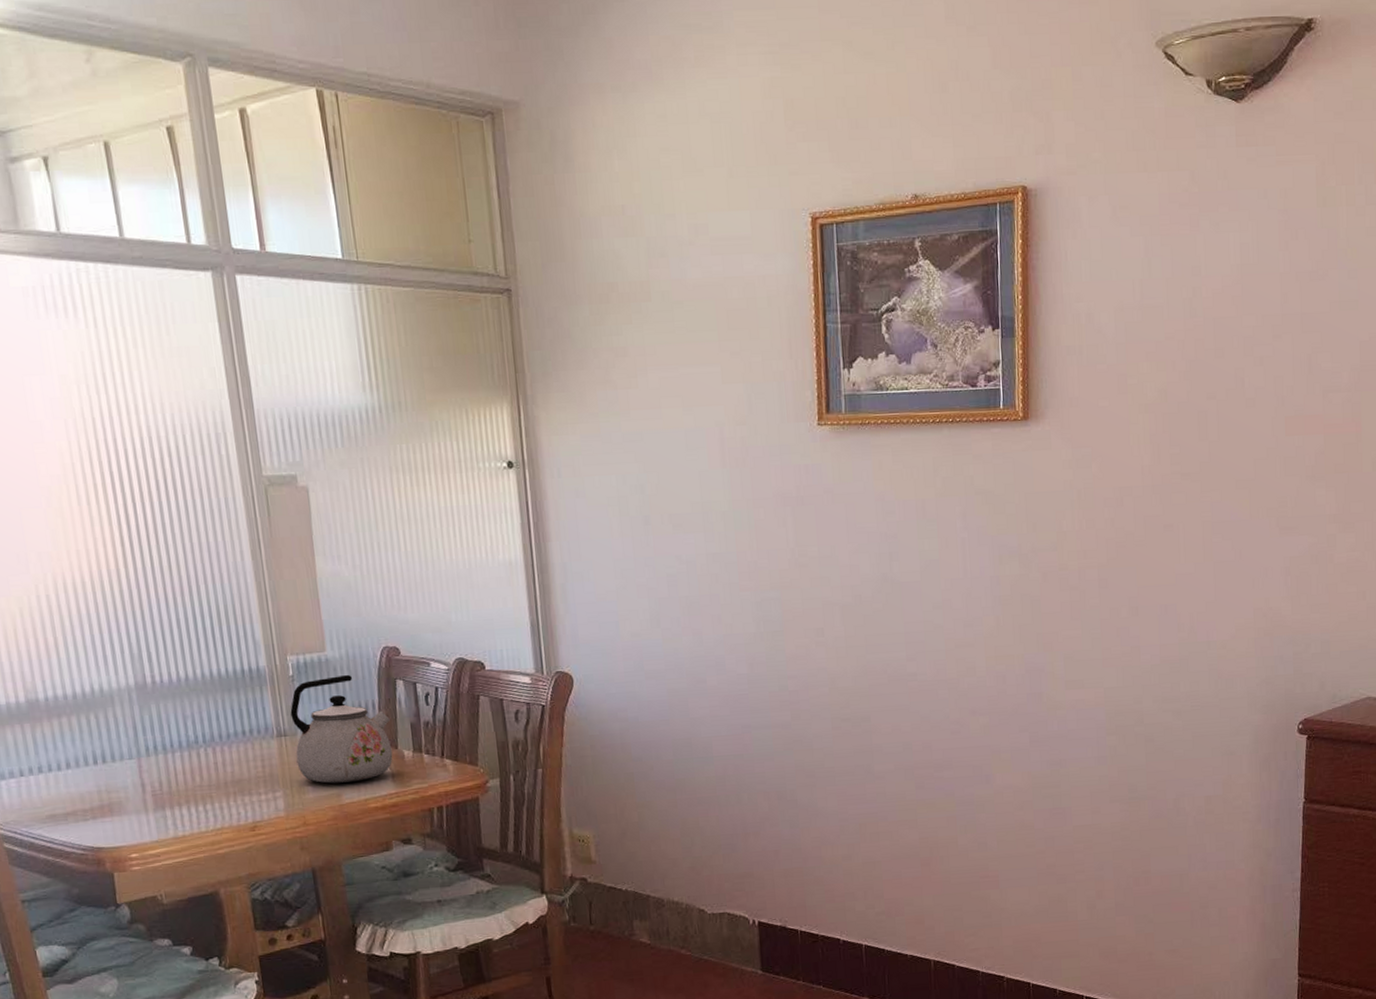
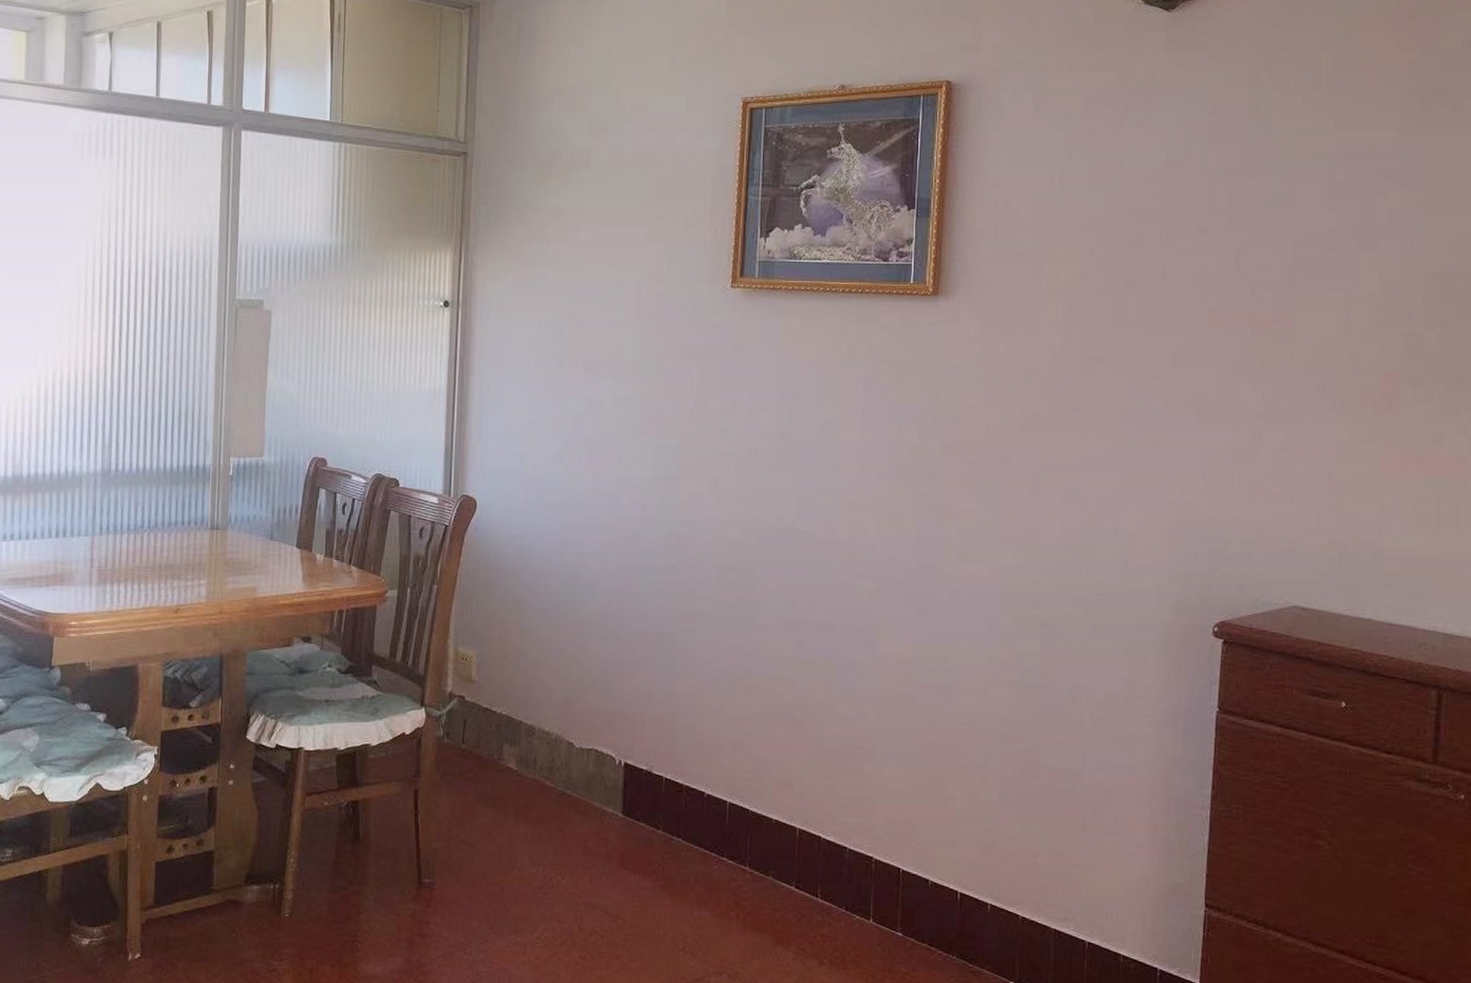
kettle: present [290,674,393,784] -> none [223,479,309,578]

